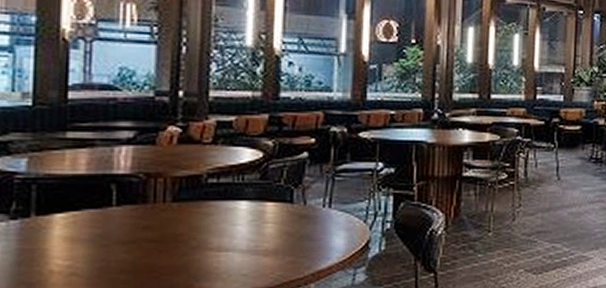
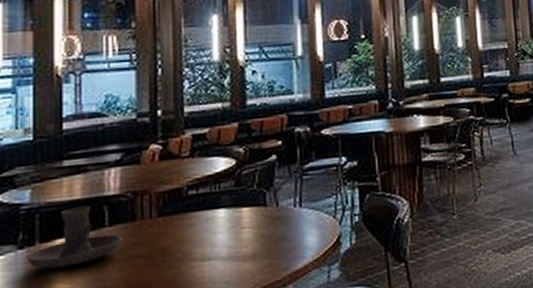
candle holder: none [21,182,131,243] -> present [27,206,122,269]

